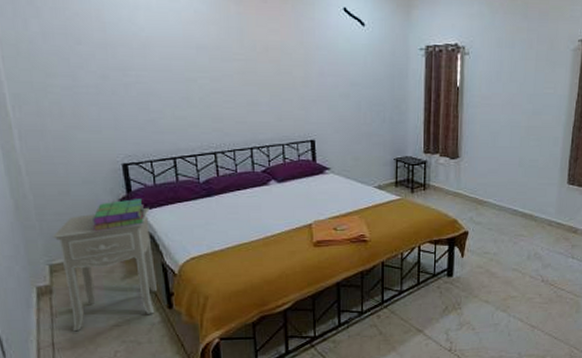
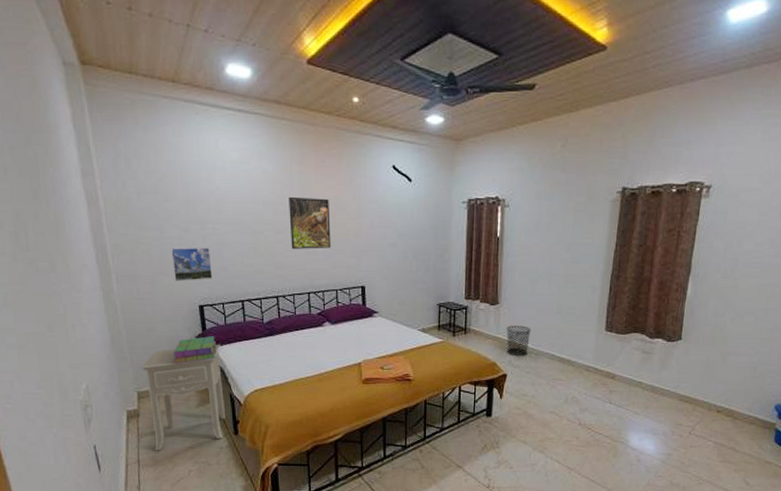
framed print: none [86,97,138,138] -> present [171,247,213,282]
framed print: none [226,40,276,100] -> present [289,196,331,249]
waste bin: none [467,180,493,212] -> present [506,325,532,356]

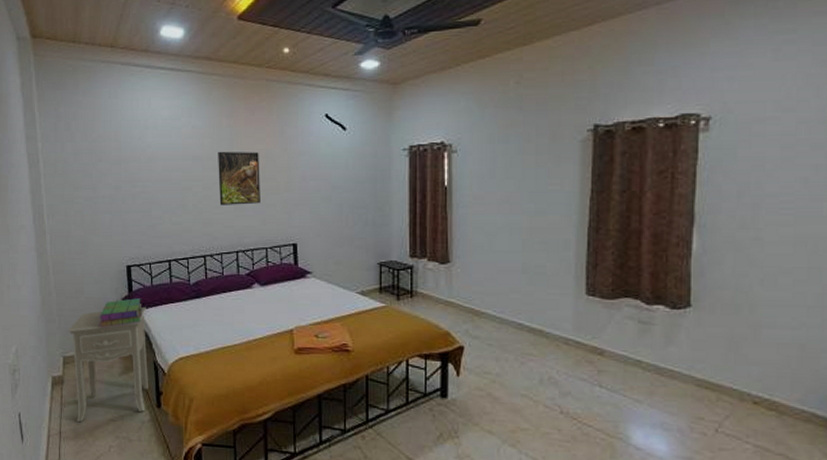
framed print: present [171,247,213,282] -> none [102,205,141,242]
waste bin: present [506,325,532,356] -> none [460,288,492,325]

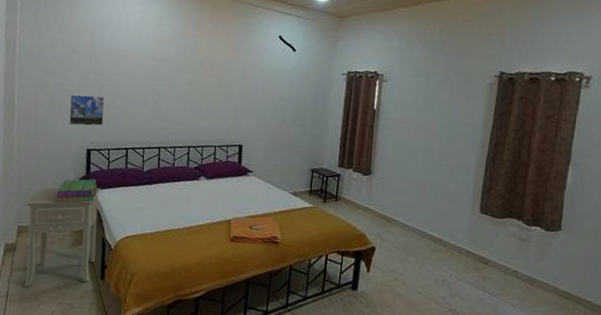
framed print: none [102,205,141,242] -> present [69,94,105,126]
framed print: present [218,151,260,205] -> none [178,56,218,107]

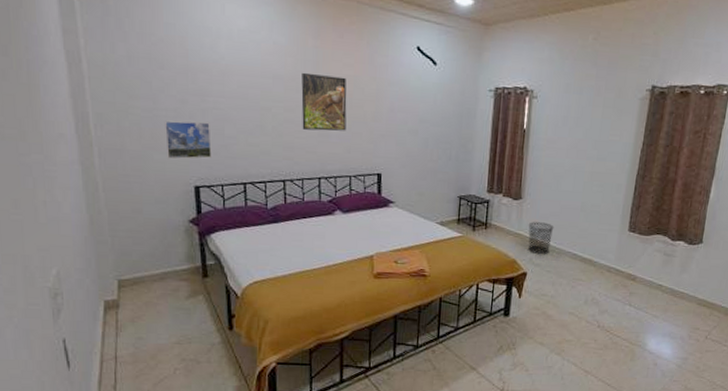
nightstand: present [24,187,101,288] -> none [122,229,219,347]
stack of books: present [55,179,98,204] -> none [161,220,213,251]
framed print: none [178,56,218,107] -> present [301,72,347,131]
waste bin: none [377,197,403,230] -> present [528,222,554,254]

